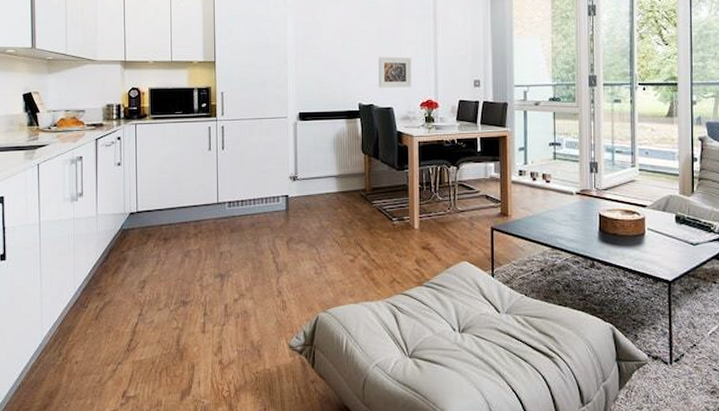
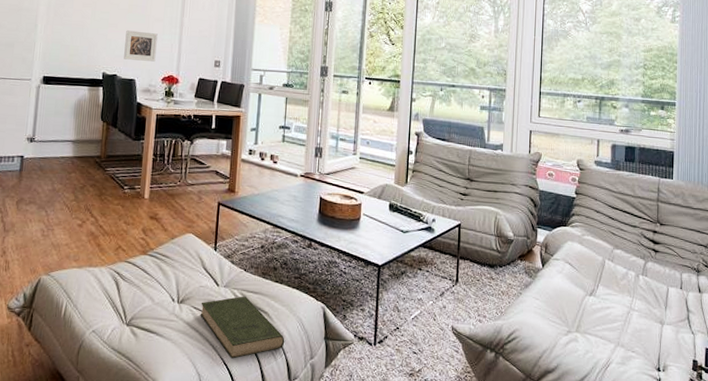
book: none [483,321,574,385] -> present [200,296,285,359]

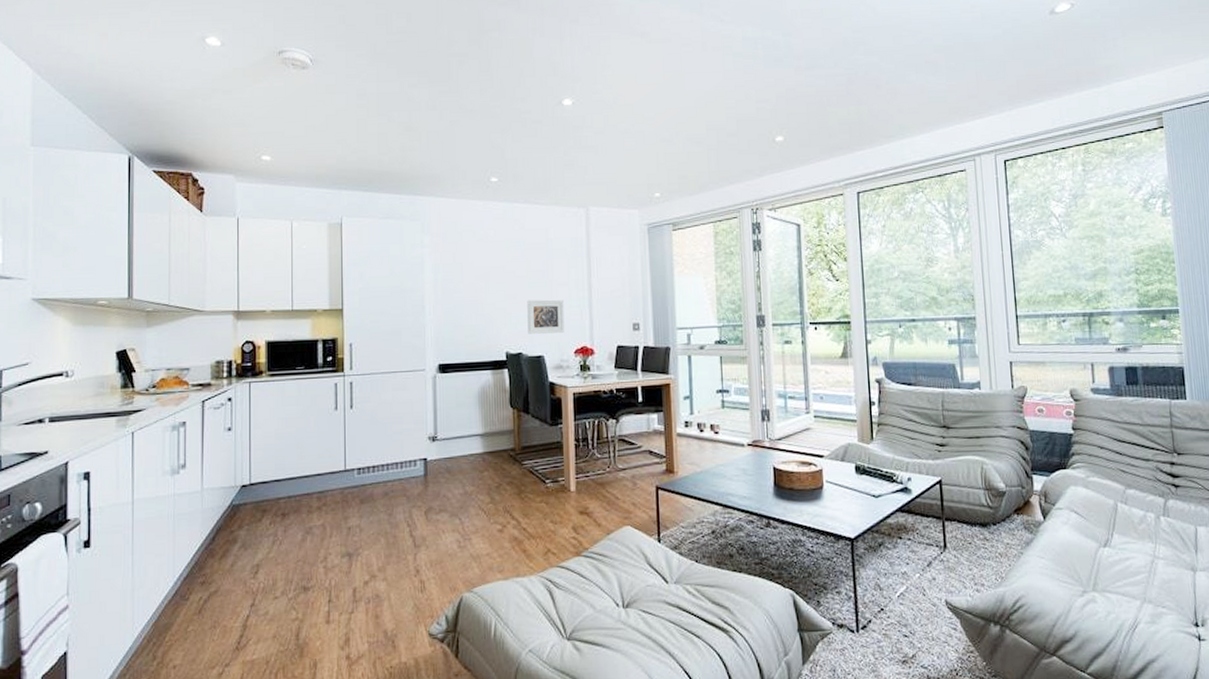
book: present [200,296,285,359] -> none [650,591,753,666]

